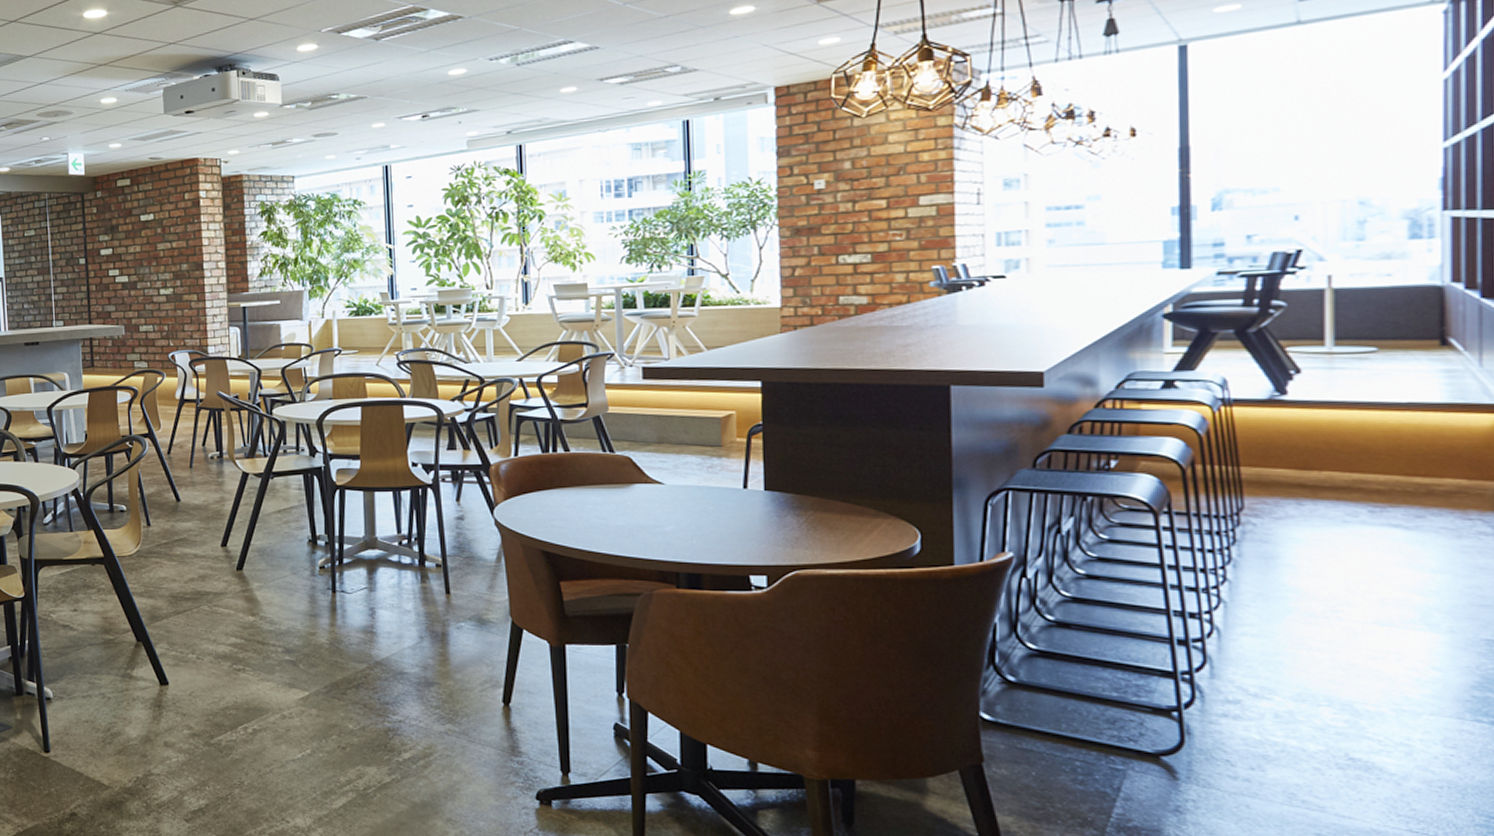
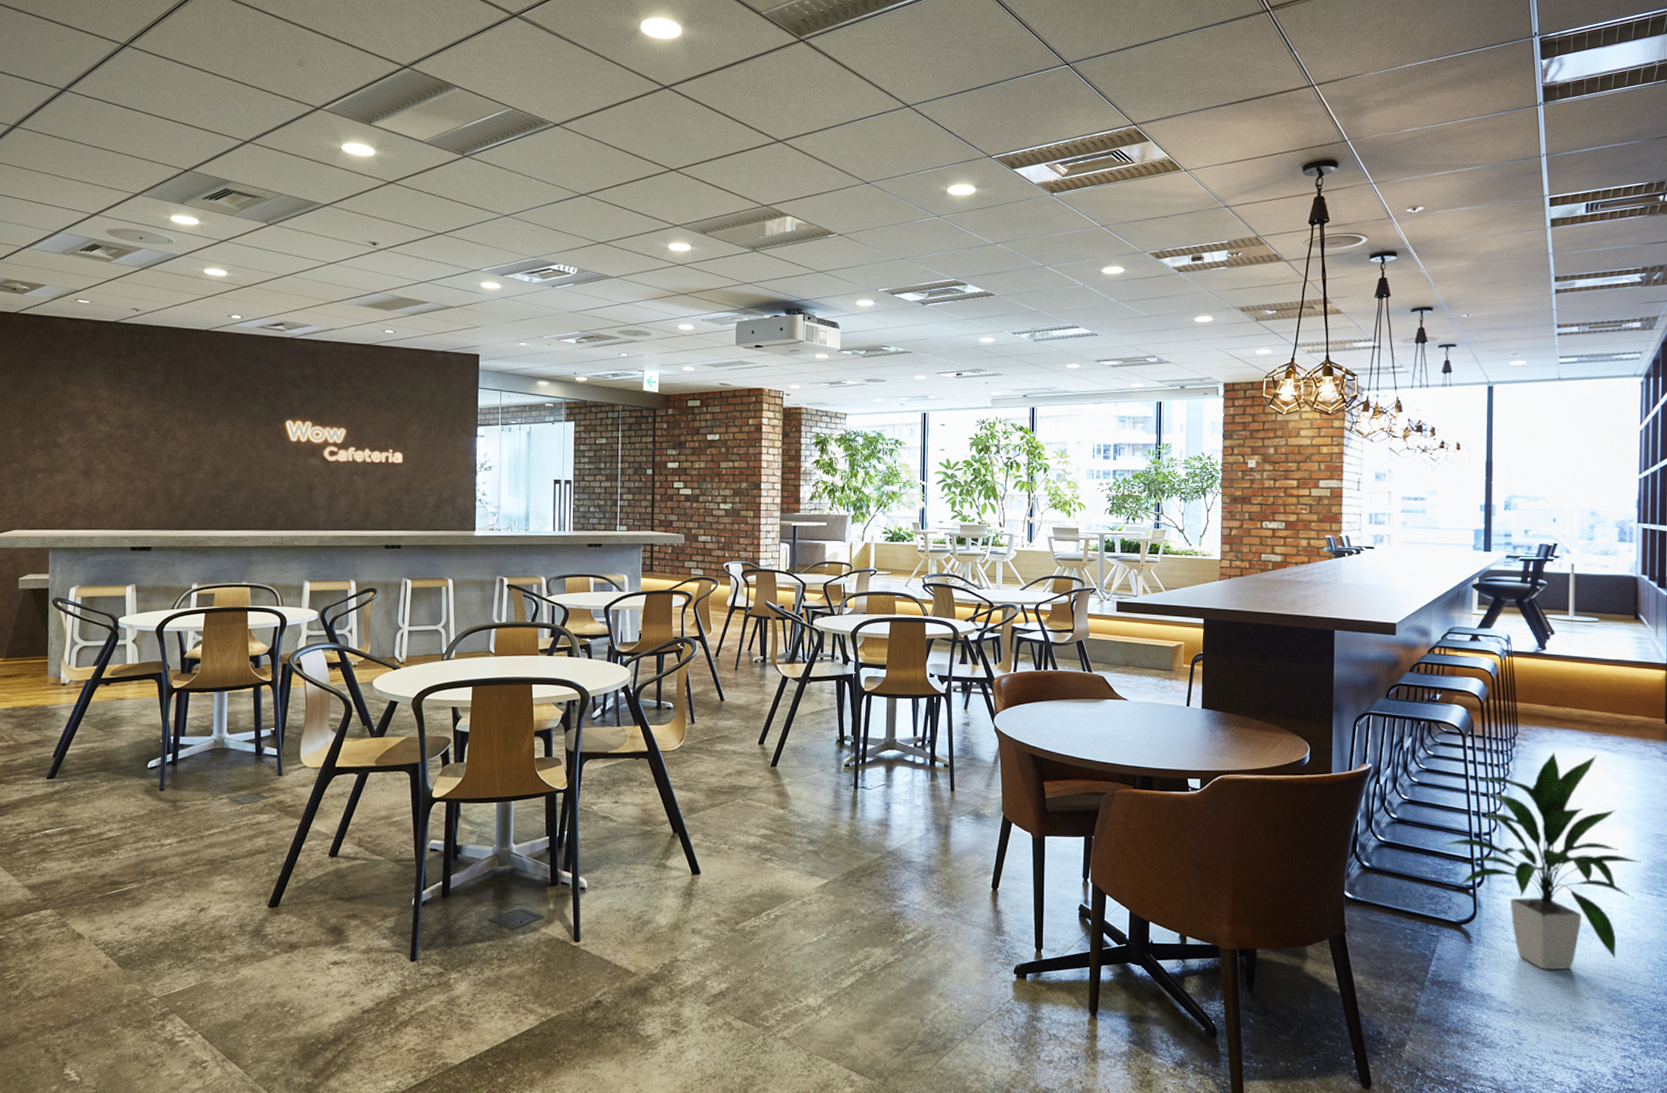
indoor plant: none [1130,531,1461,819] -> present [1444,752,1642,970]

